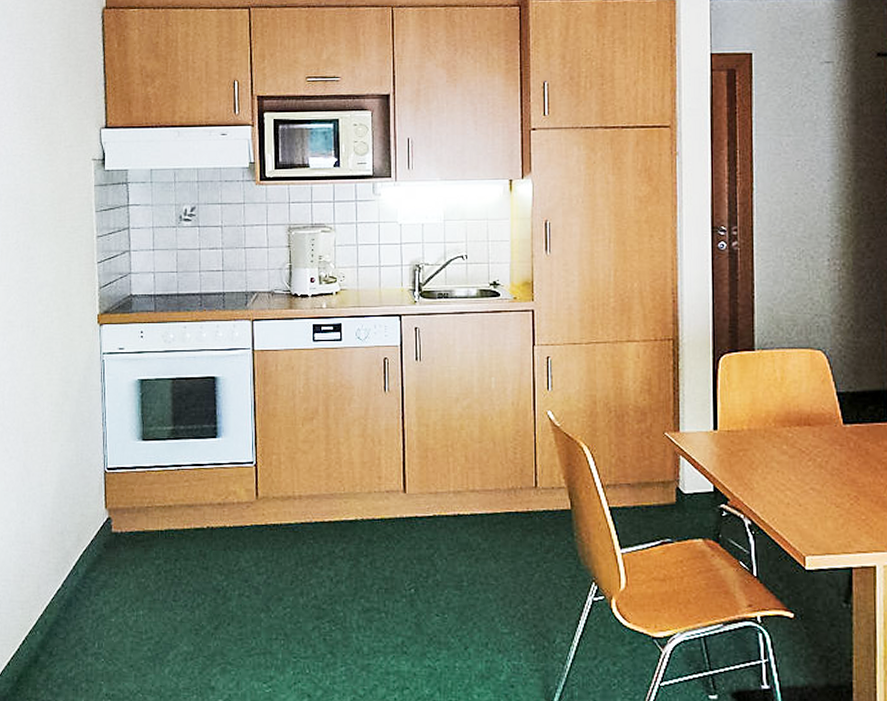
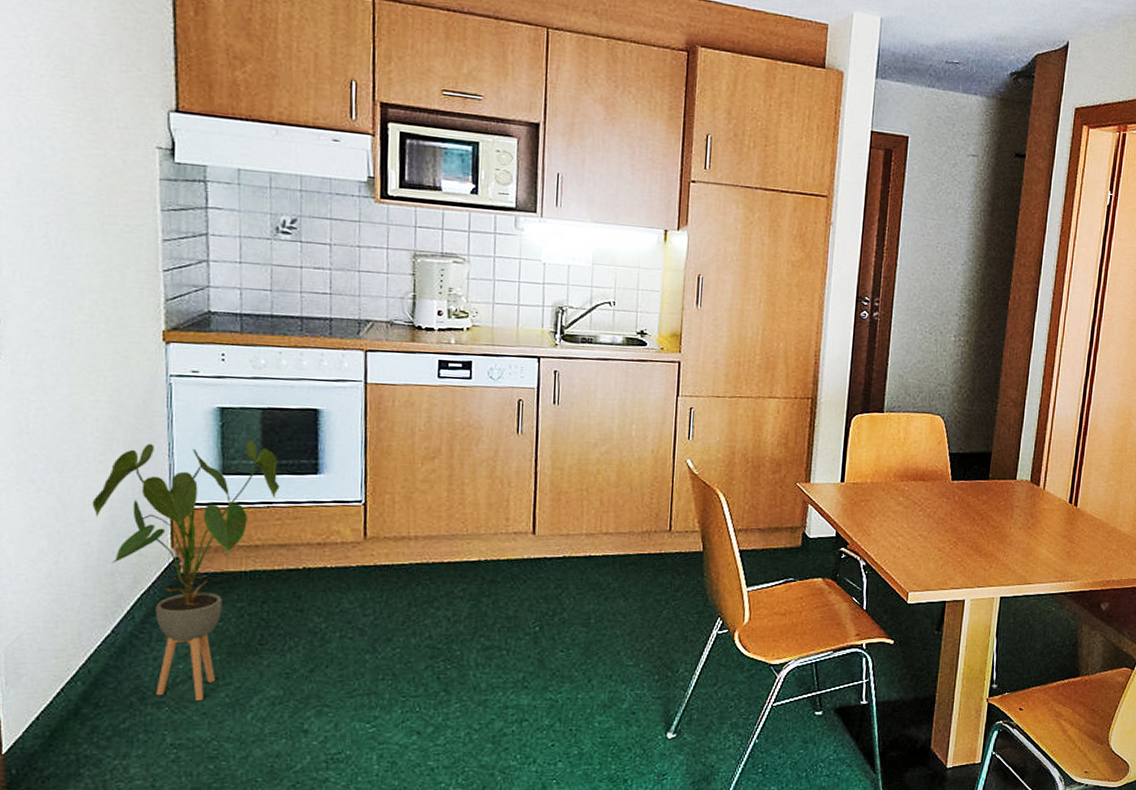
house plant: none [47,407,187,654] -> present [92,439,280,702]

